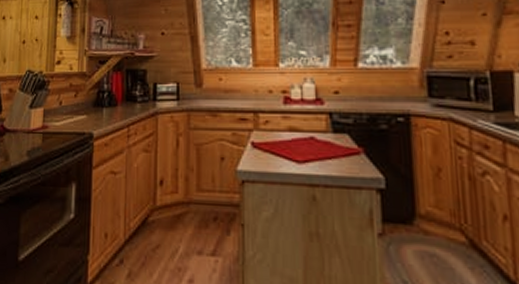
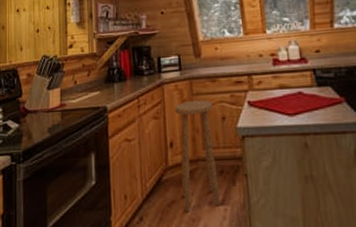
stool: none [168,136,211,260] -> present [174,100,220,213]

